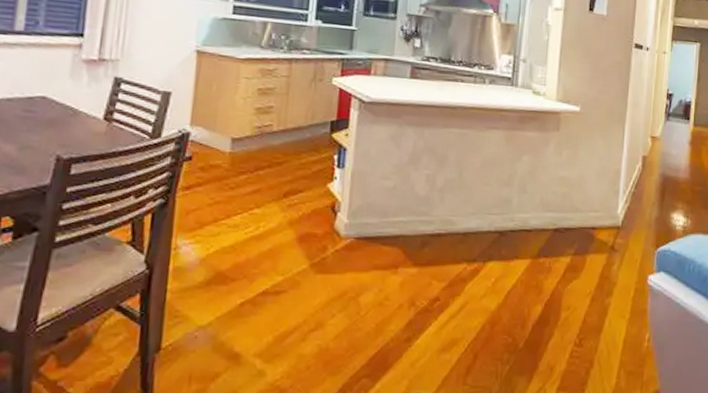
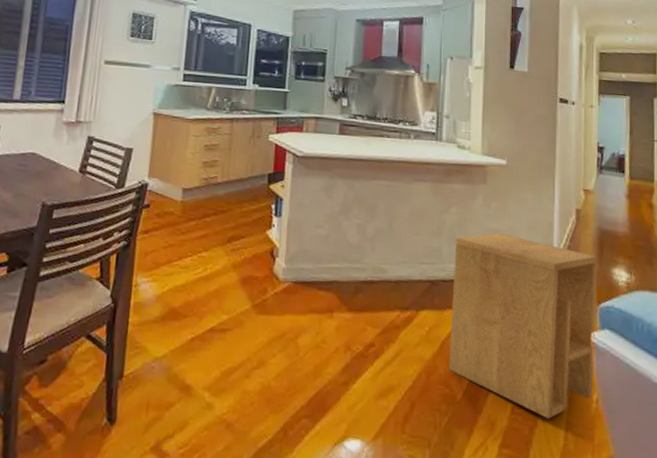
side table: none [513,181,659,360] -> present [449,233,598,419]

